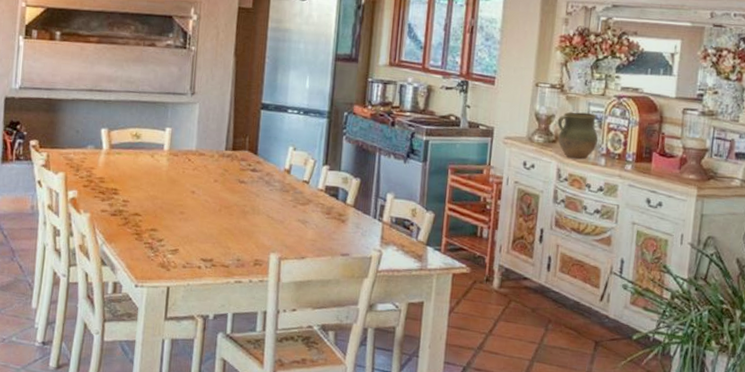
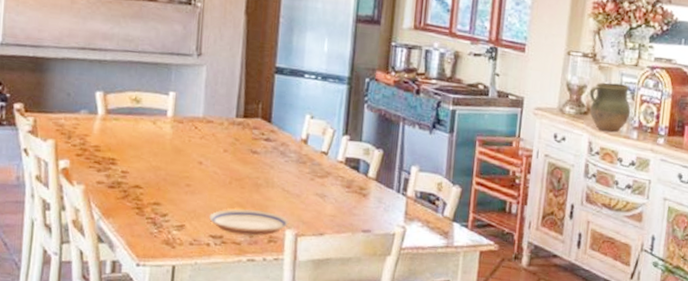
plate: none [200,234,273,259] -> present [209,209,289,236]

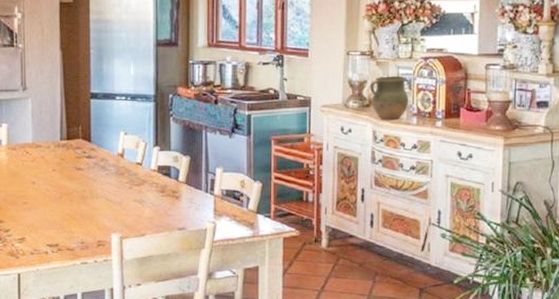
plate: present [209,209,289,236] -> none [45,218,114,242]

